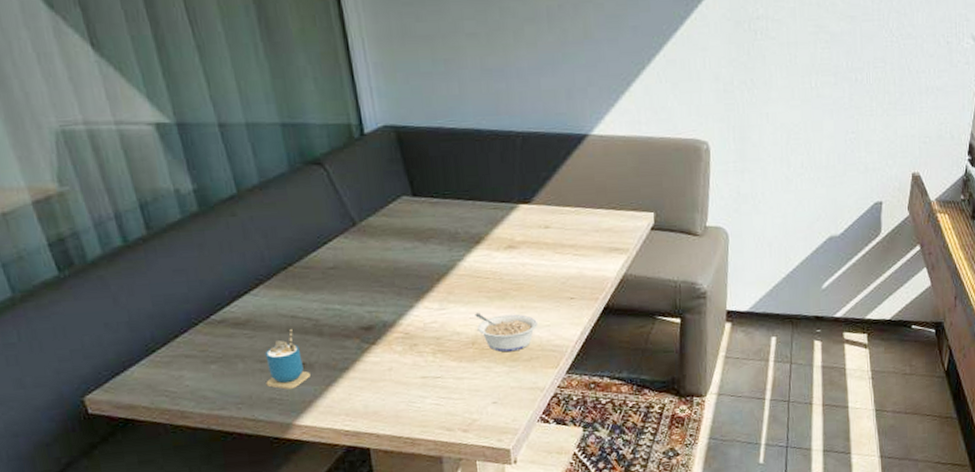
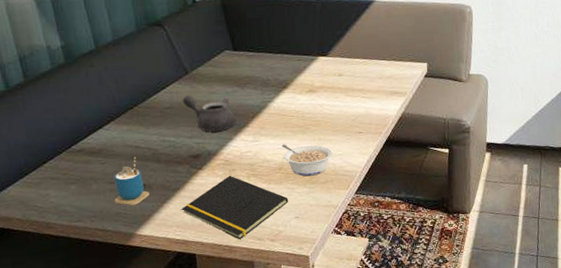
teapot: none [349,251,418,298] -> present [182,94,236,132]
notepad: none [351,351,485,430] -> present [182,175,289,239]

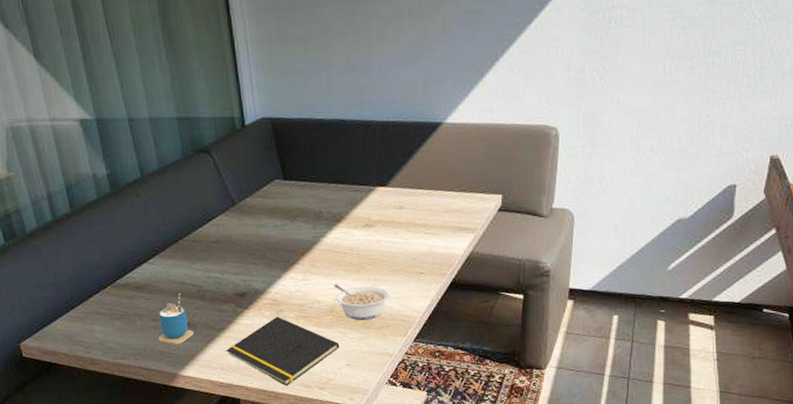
teapot: present [182,94,236,132] -> none [228,228,285,268]

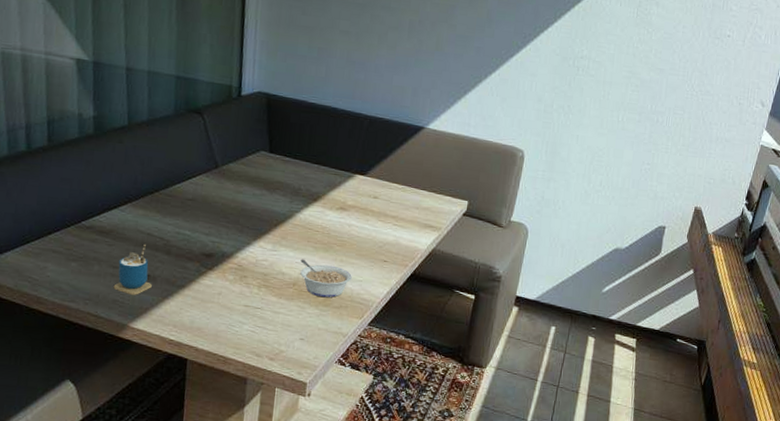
notepad: present [226,316,340,386] -> none [182,281,297,352]

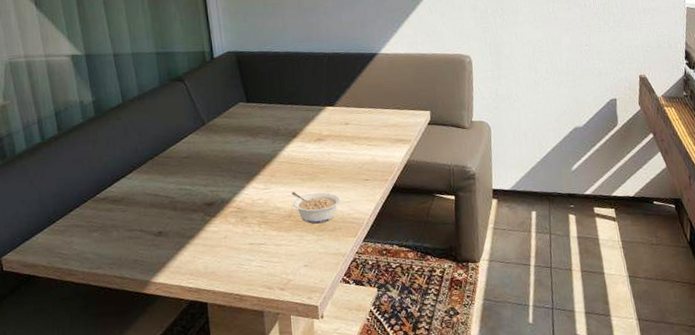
cup: present [113,243,152,295] -> none [132,204,165,253]

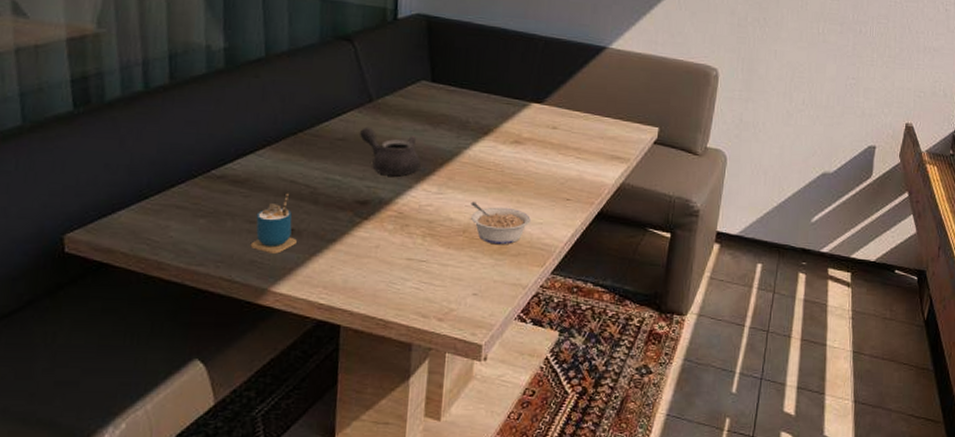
cup: none [132,204,165,253] -> present [250,193,297,254]
teapot: none [198,144,248,180] -> present [359,126,421,175]

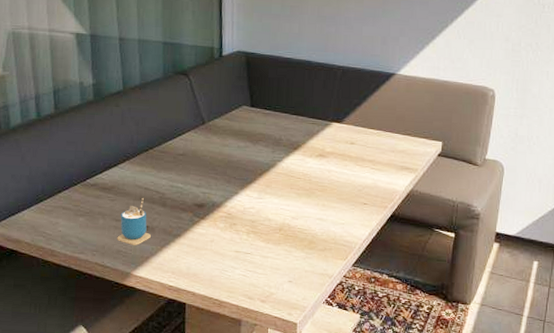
teapot: present [359,126,421,175] -> none [195,144,244,184]
legume: present [471,201,531,245] -> none [285,205,334,241]

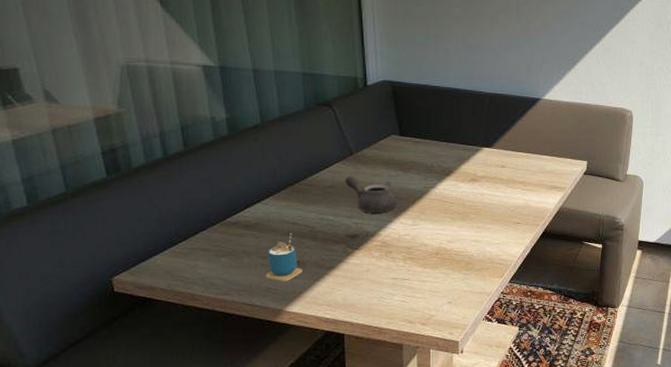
teapot: none [195,144,244,184] -> present [344,175,397,213]

